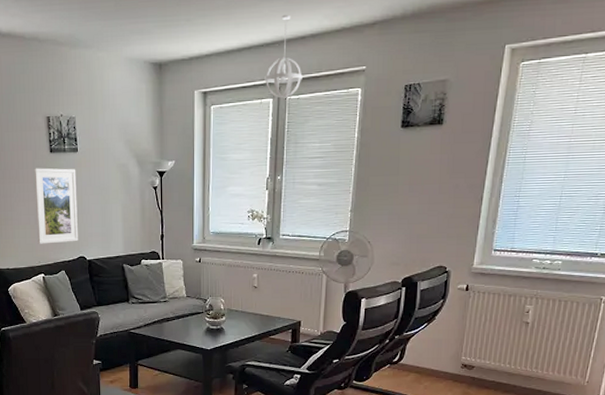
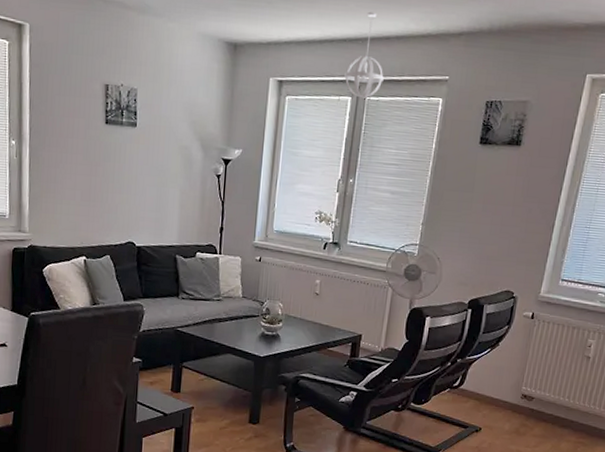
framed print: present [34,168,78,244] -> none [82,139,133,225]

